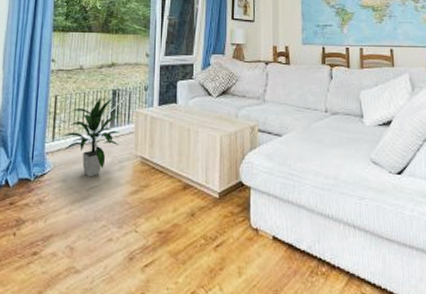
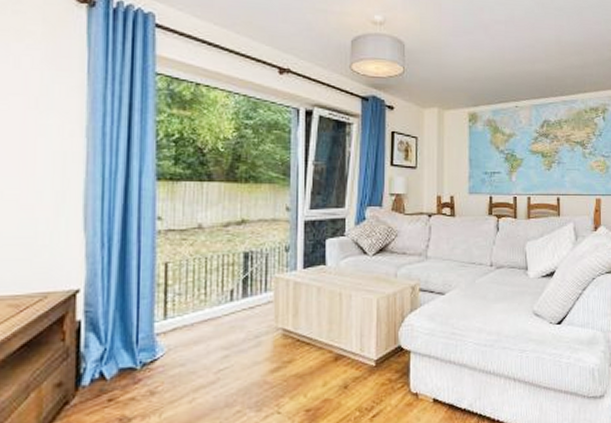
indoor plant: present [61,97,120,177] -> none [176,261,255,358]

